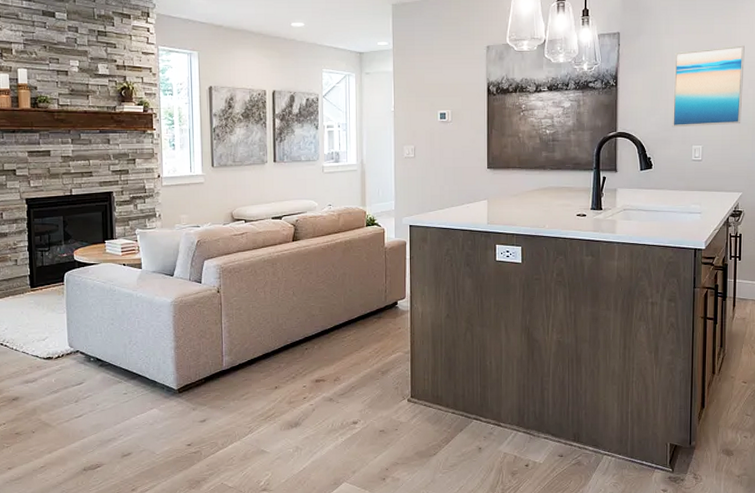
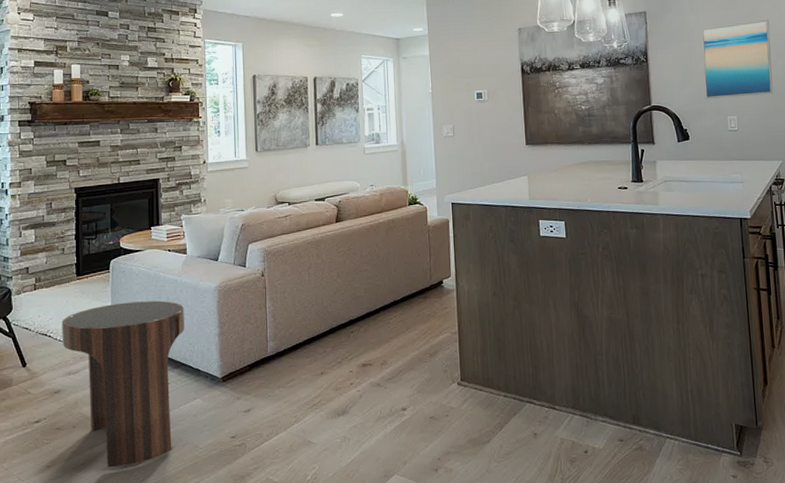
side table: none [17,314,140,471] -> present [62,300,184,468]

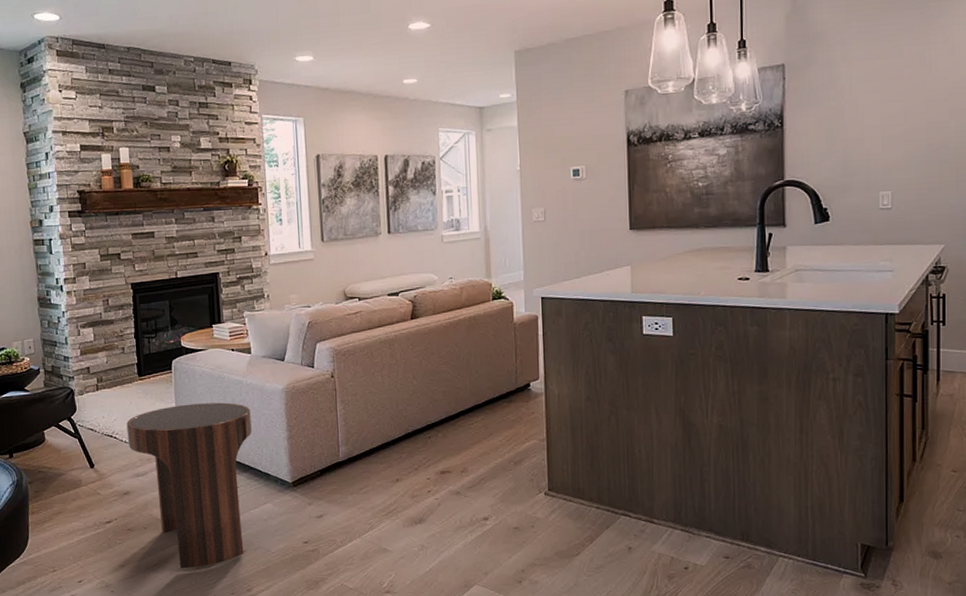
wall art: present [701,19,773,100] -> none [852,69,943,172]

